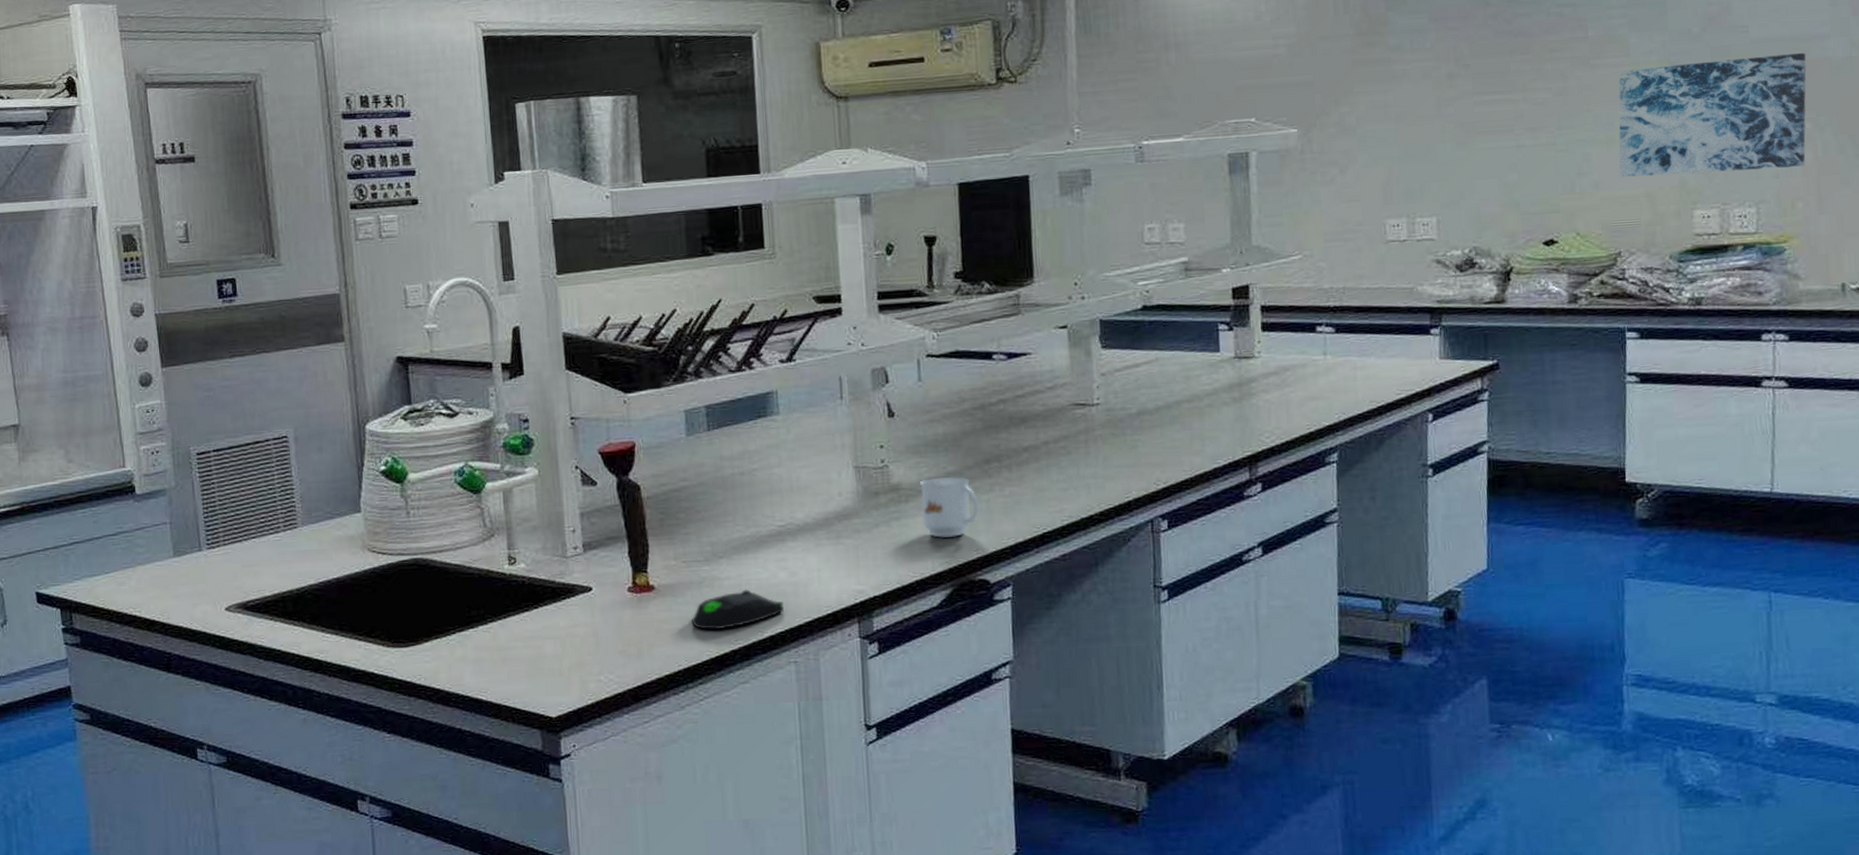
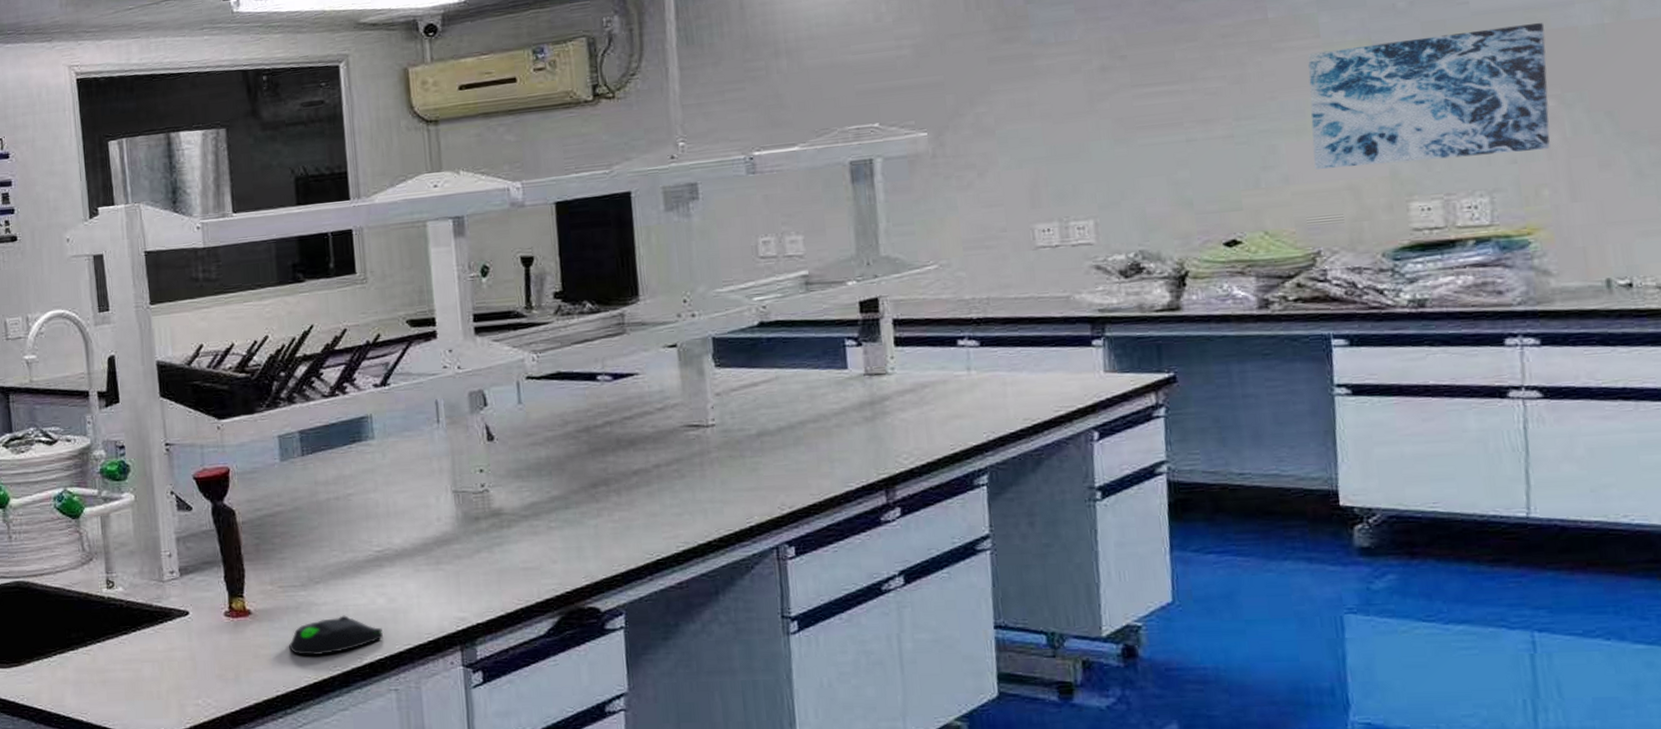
mug: present [920,476,980,538] -> none [523,501,587,564]

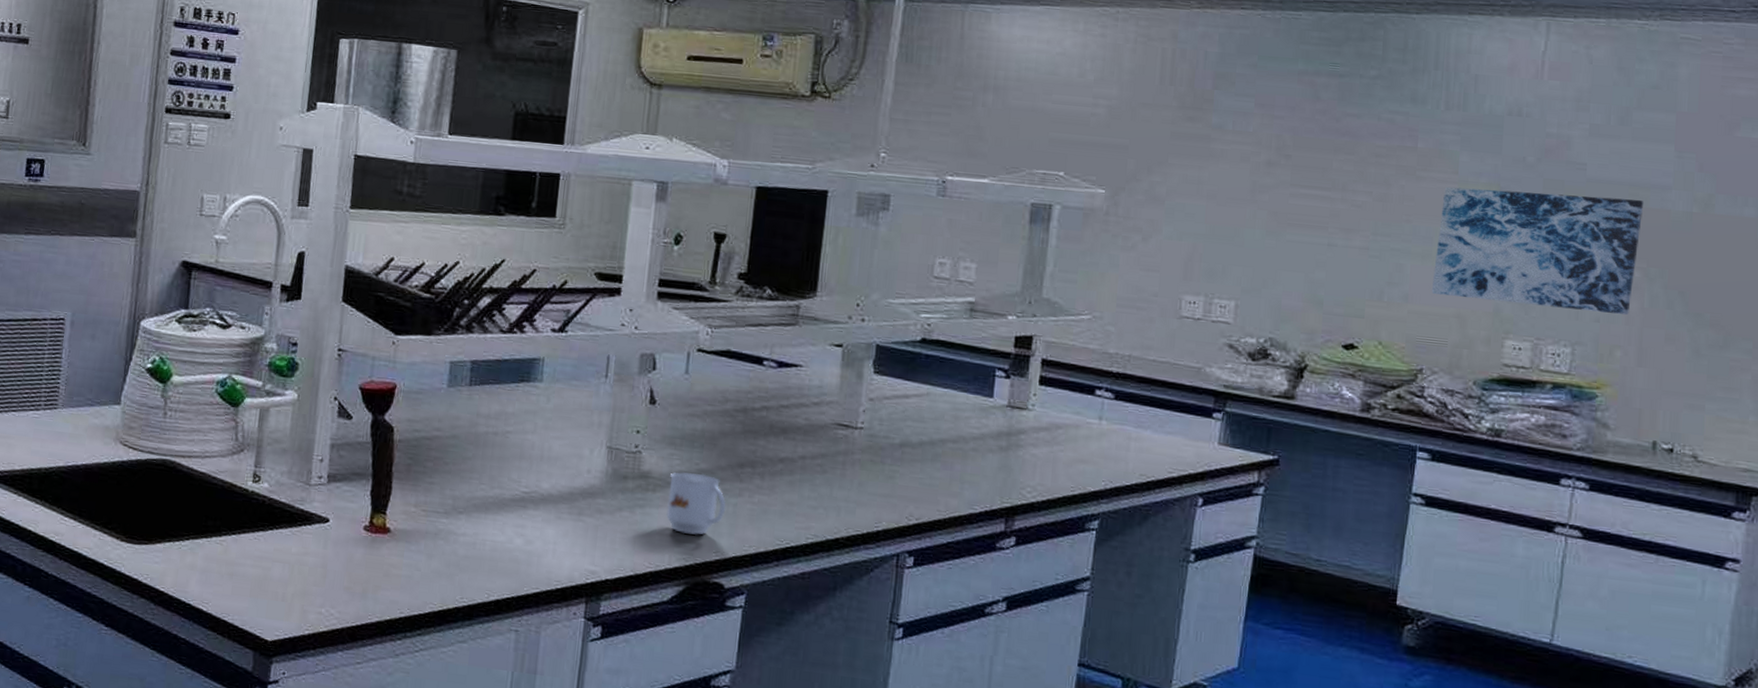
computer mouse: present [289,615,384,655] -> none [421,549,515,585]
mug: none [523,501,587,564] -> present [666,472,726,535]

